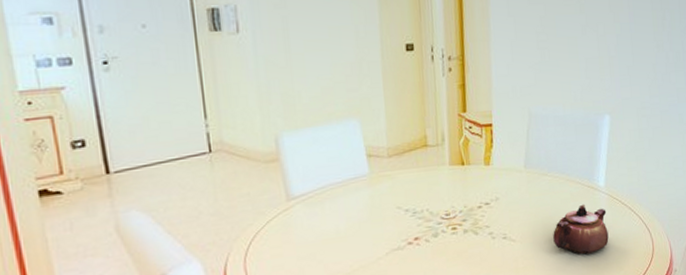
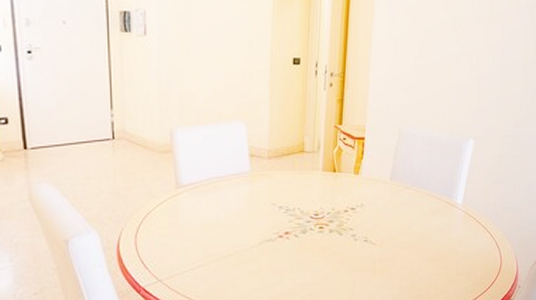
teapot: present [553,203,609,255] -> none [410,218,461,263]

